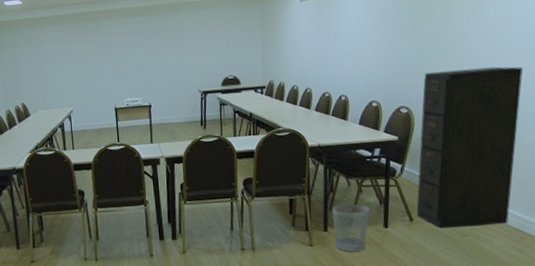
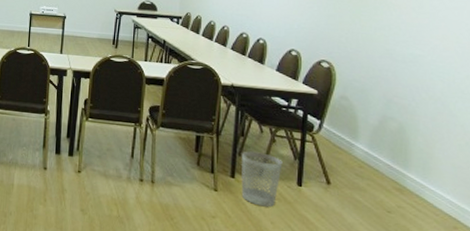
filing cabinet: present [416,66,524,229] -> none [334,31,457,208]

